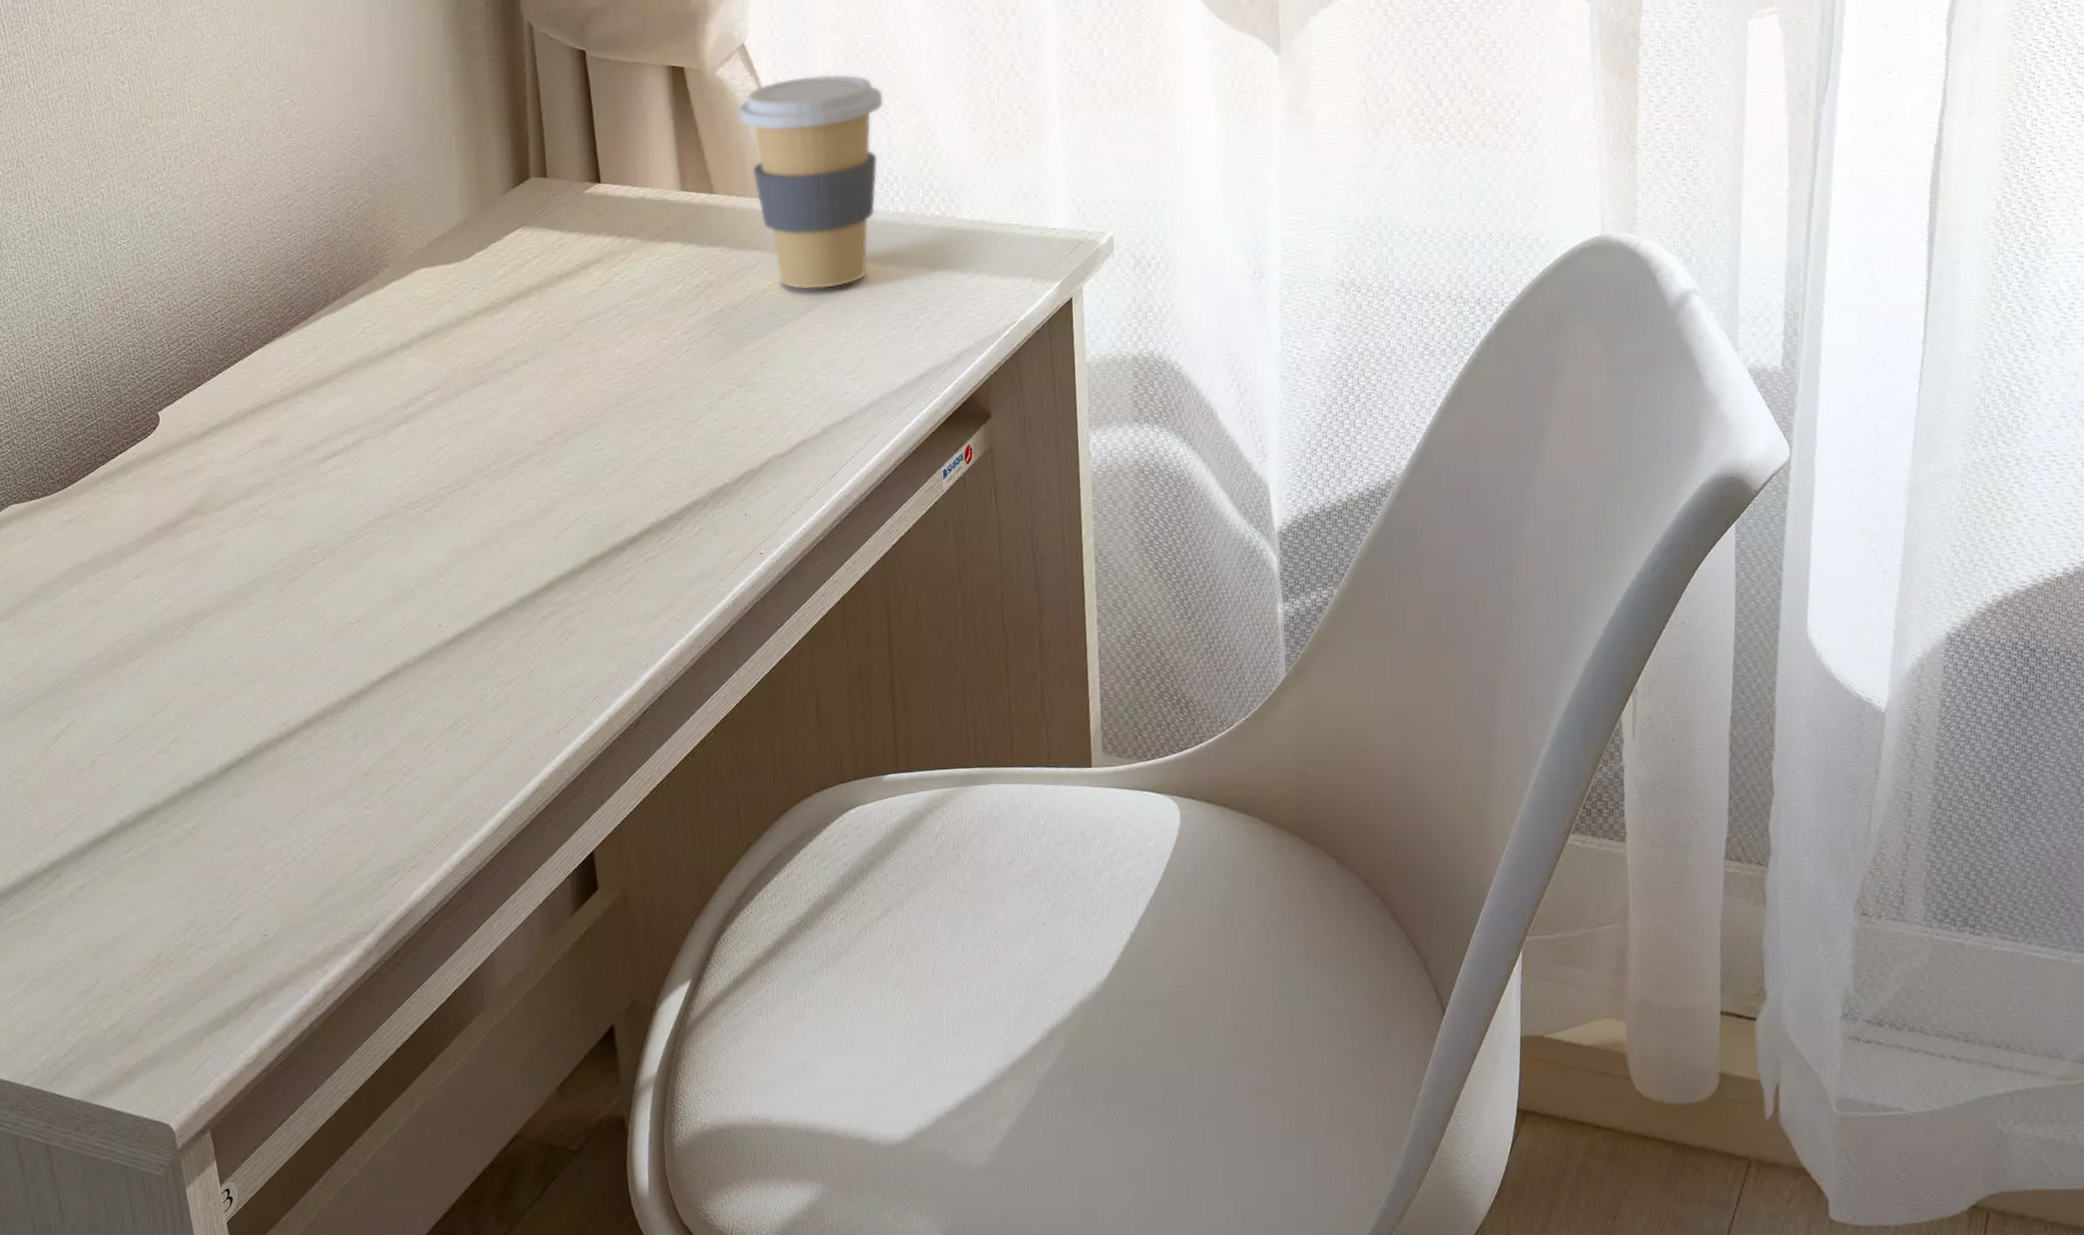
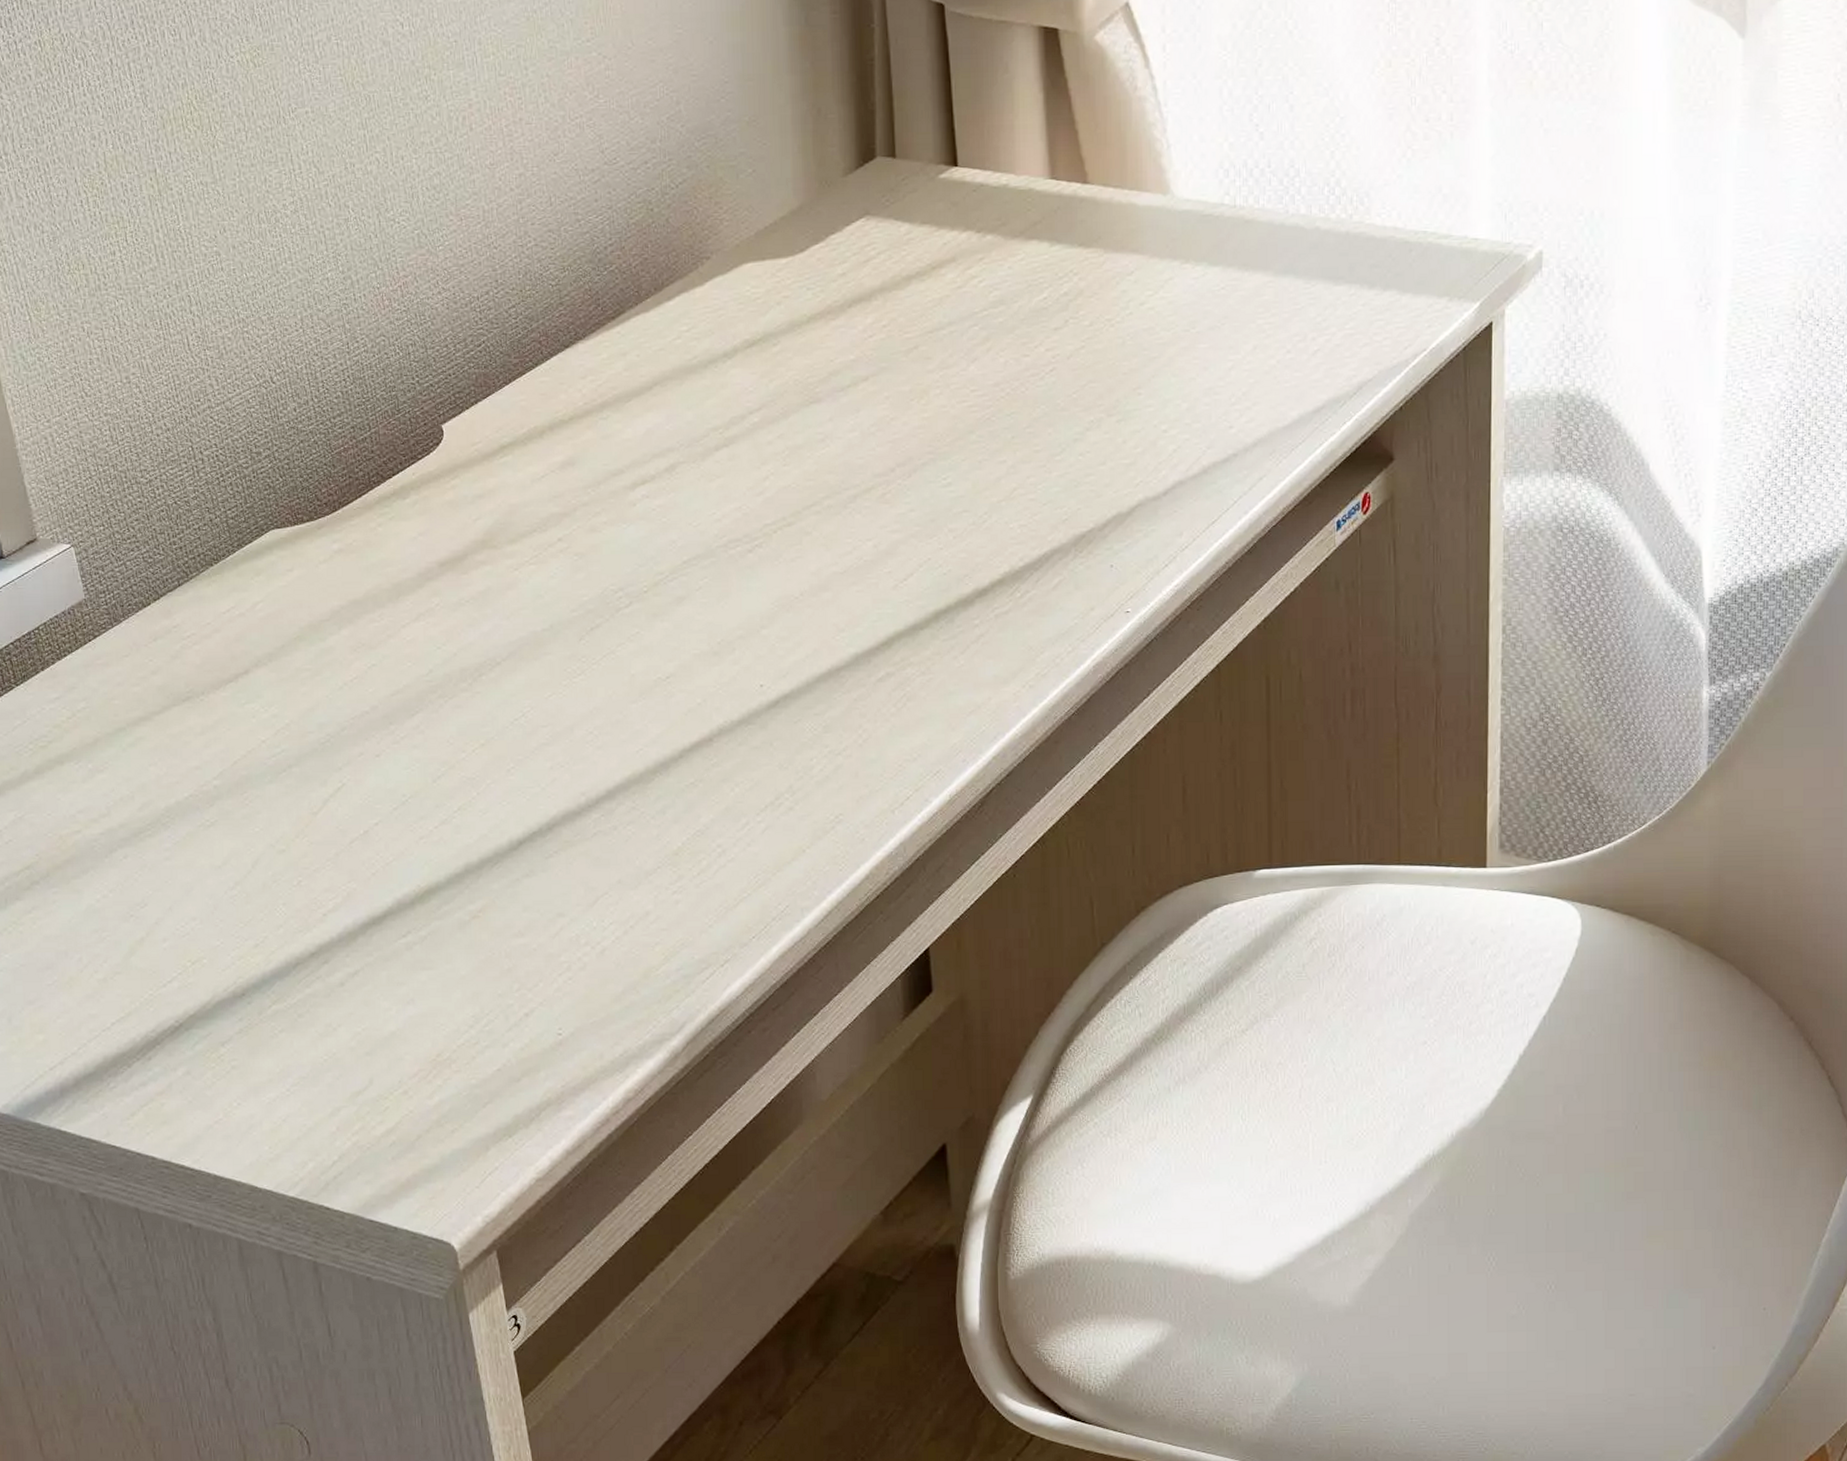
coffee cup: present [737,74,884,290] -> none [1118,43,1289,303]

